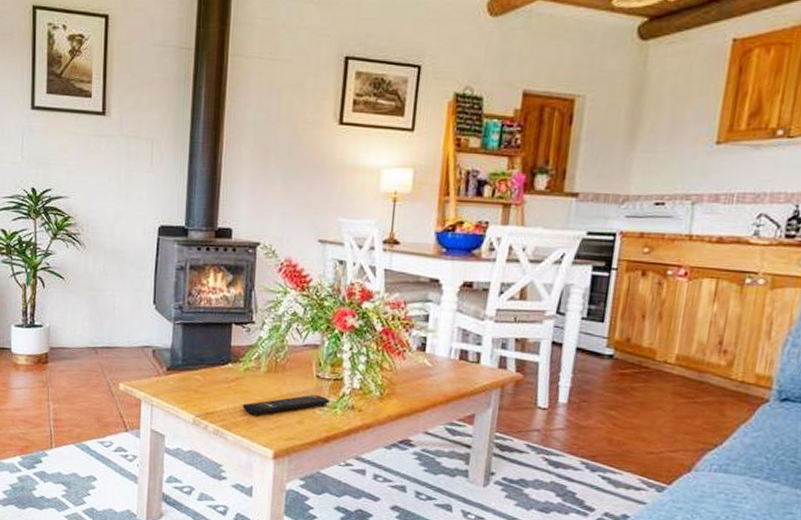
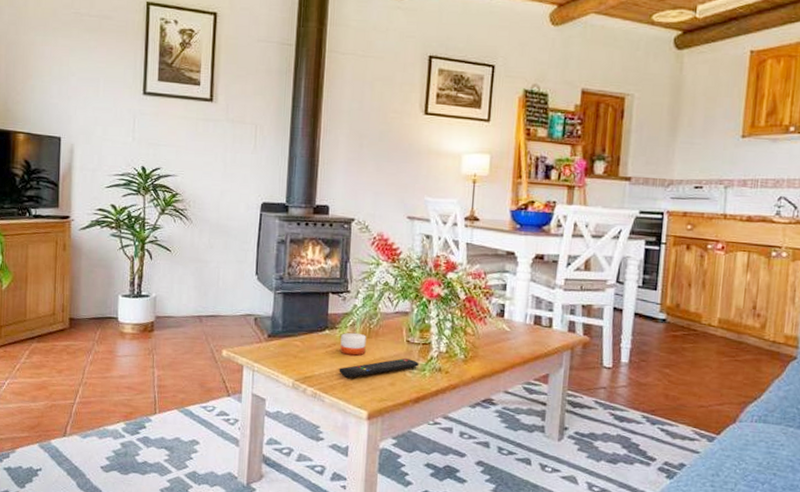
candle: none [244,366,273,391] -> present [340,332,367,356]

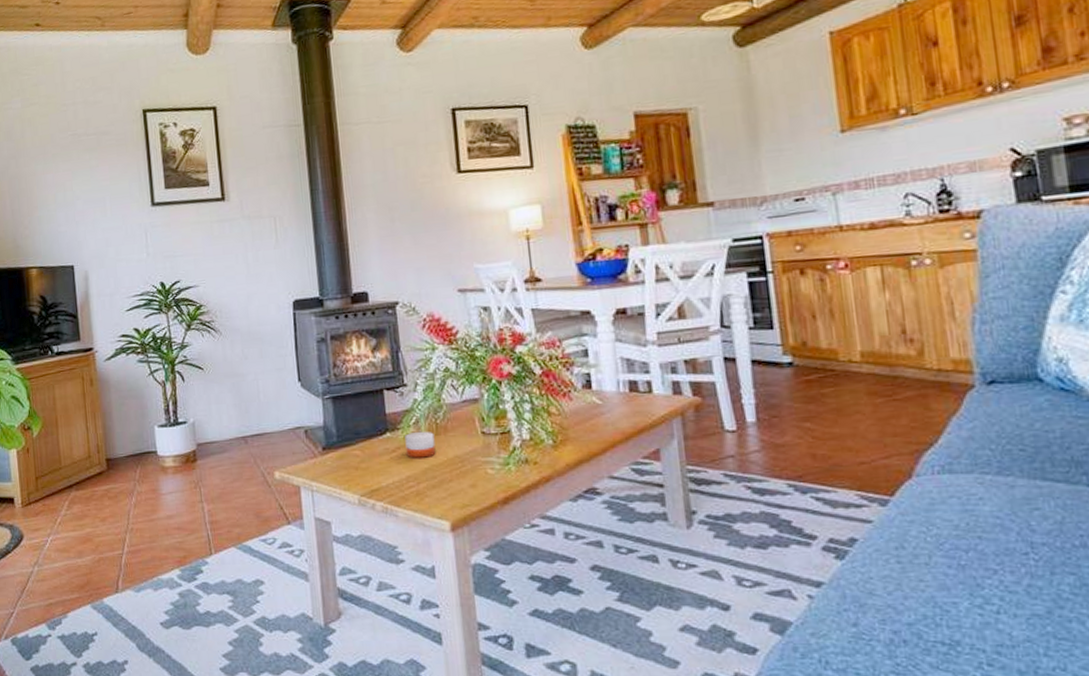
remote control: present [339,358,419,378] -> none [408,453,501,485]

